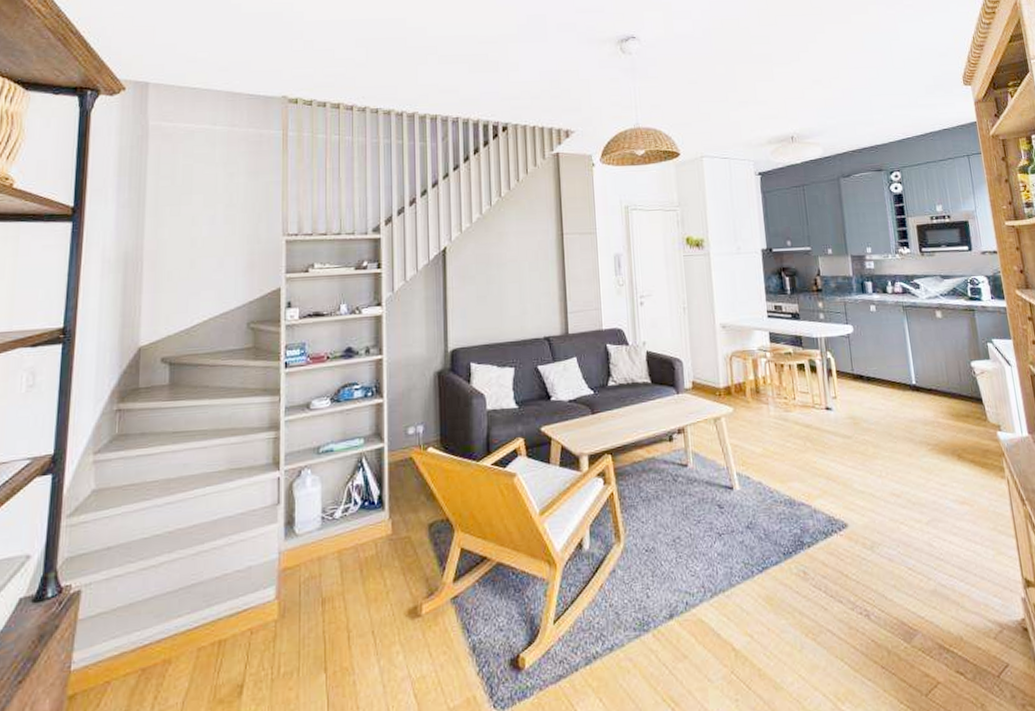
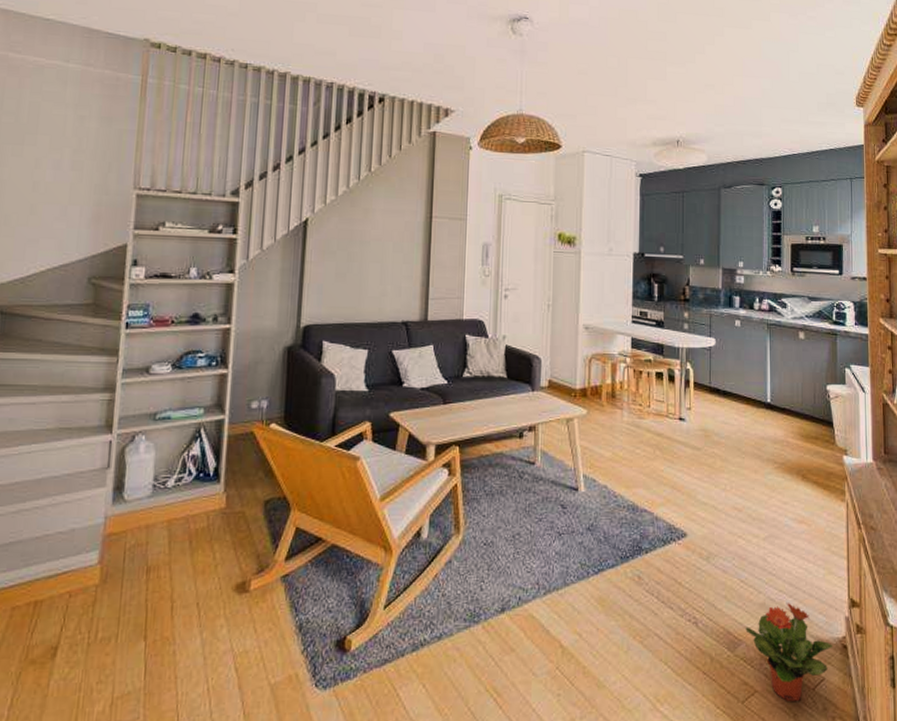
potted plant: none [919,587,1012,691] -> present [745,603,832,701]

